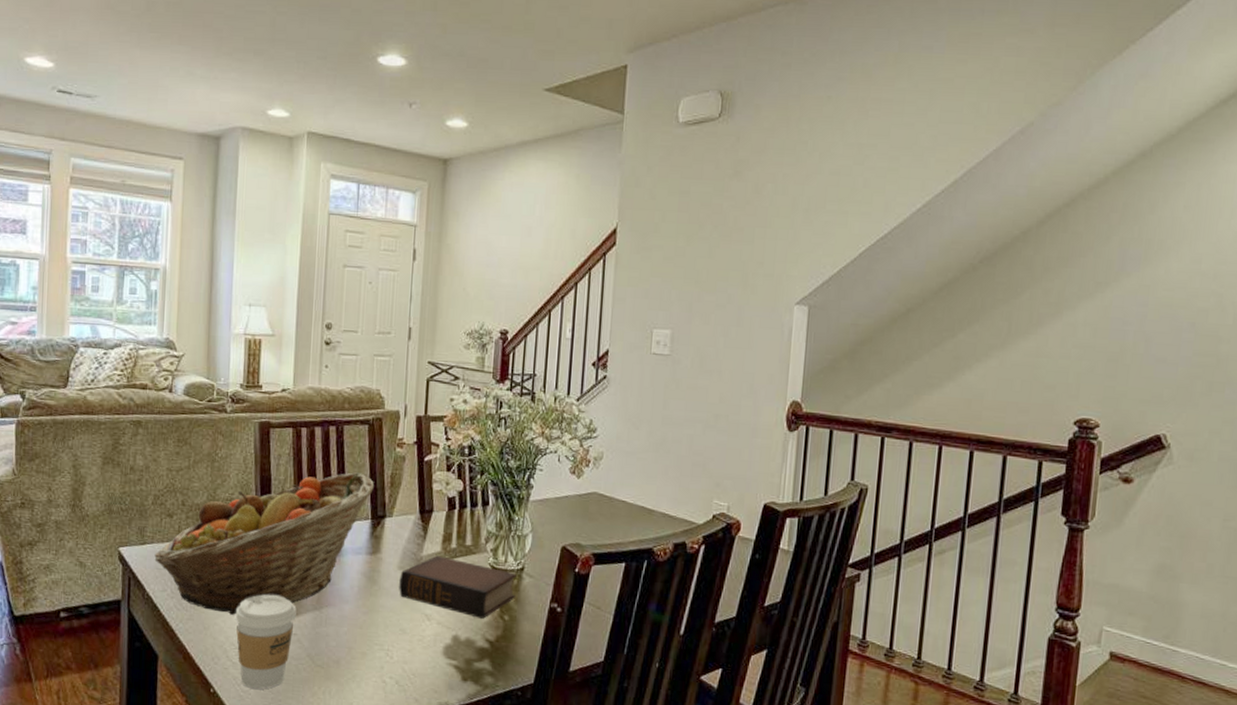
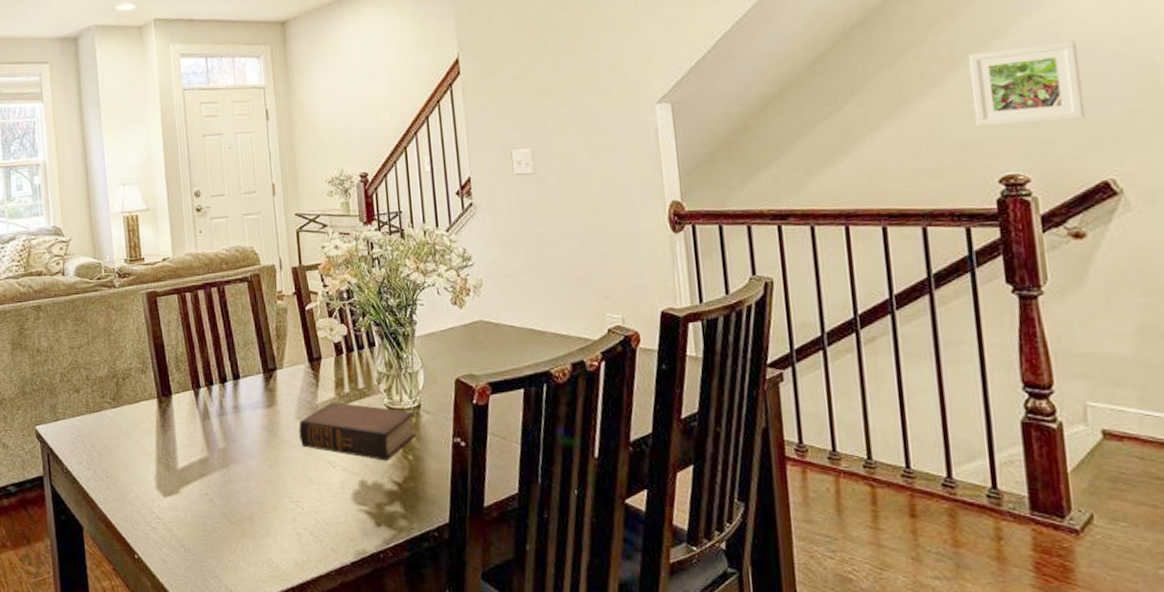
fruit basket: present [154,472,374,615] -> none [68,329,261,480]
coffee cup: present [235,594,297,689] -> none [148,456,205,551]
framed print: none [1067,303,1161,377] -> present [968,40,1086,127]

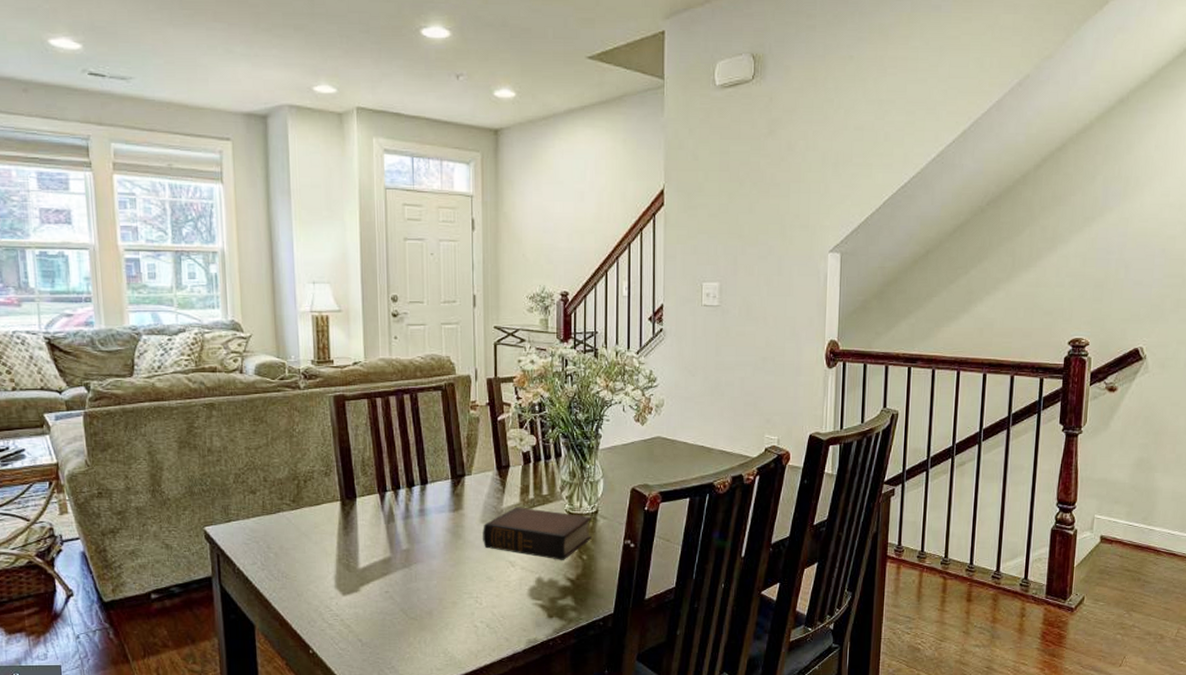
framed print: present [968,40,1086,127] -> none [1061,234,1137,298]

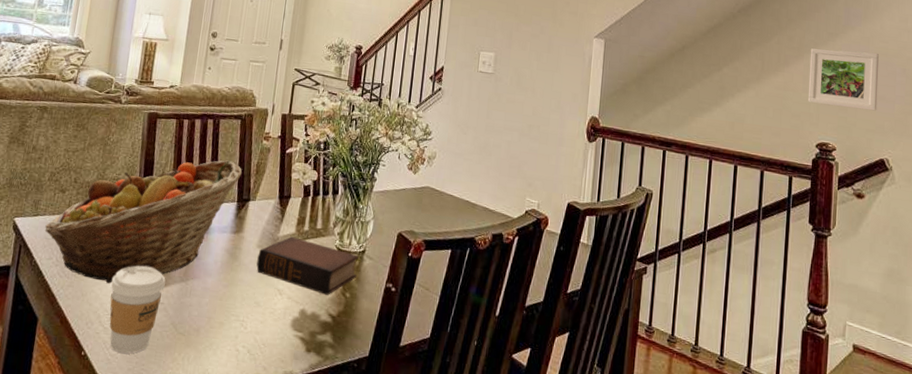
fruit basket: none [241,436,451,580] -> present [44,160,242,284]
coffee cup: none [327,557,387,645] -> present [109,265,166,354]
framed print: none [1061,234,1137,298] -> present [808,48,879,111]

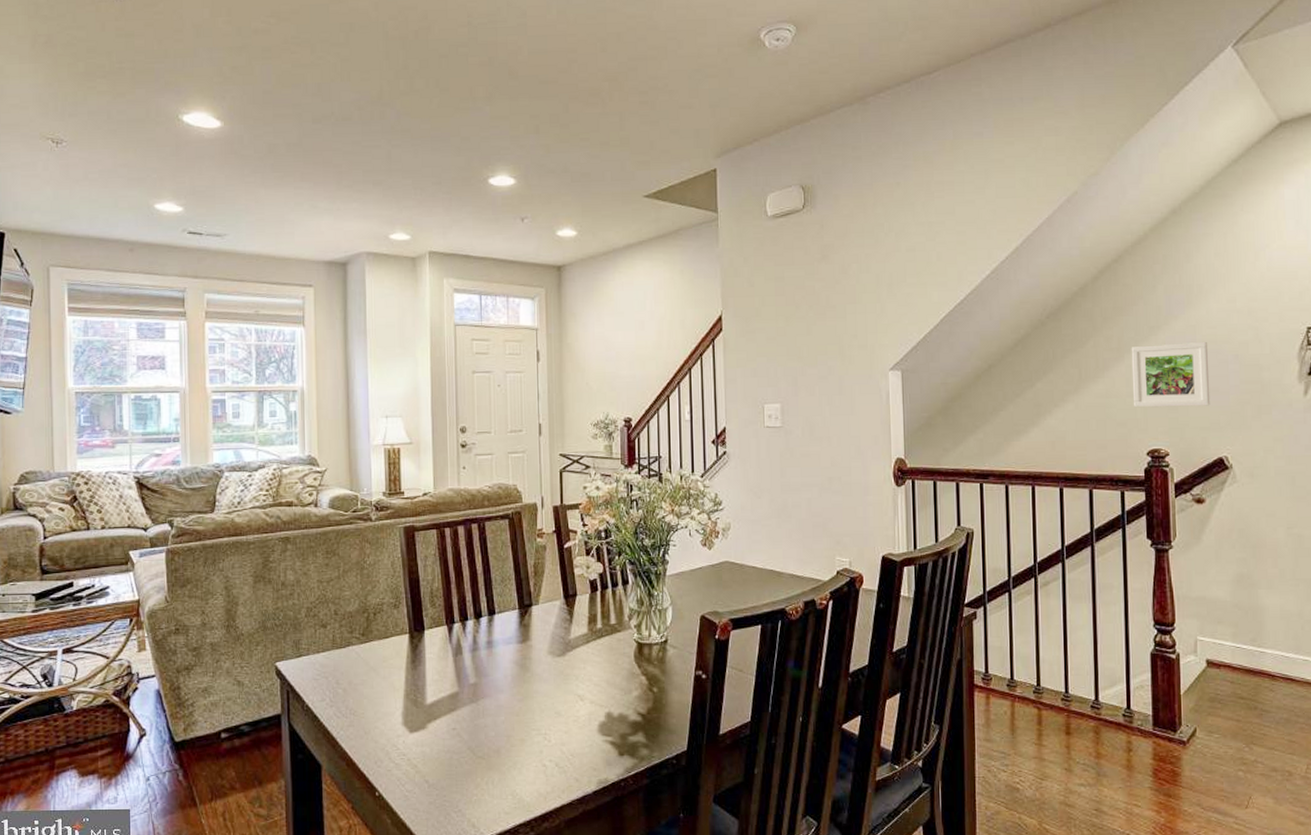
fruit basket: present [44,160,242,284] -> none [311,565,518,717]
coffee cup: present [109,265,166,354] -> none [394,692,454,787]
book: present [256,236,359,295] -> none [550,637,662,693]

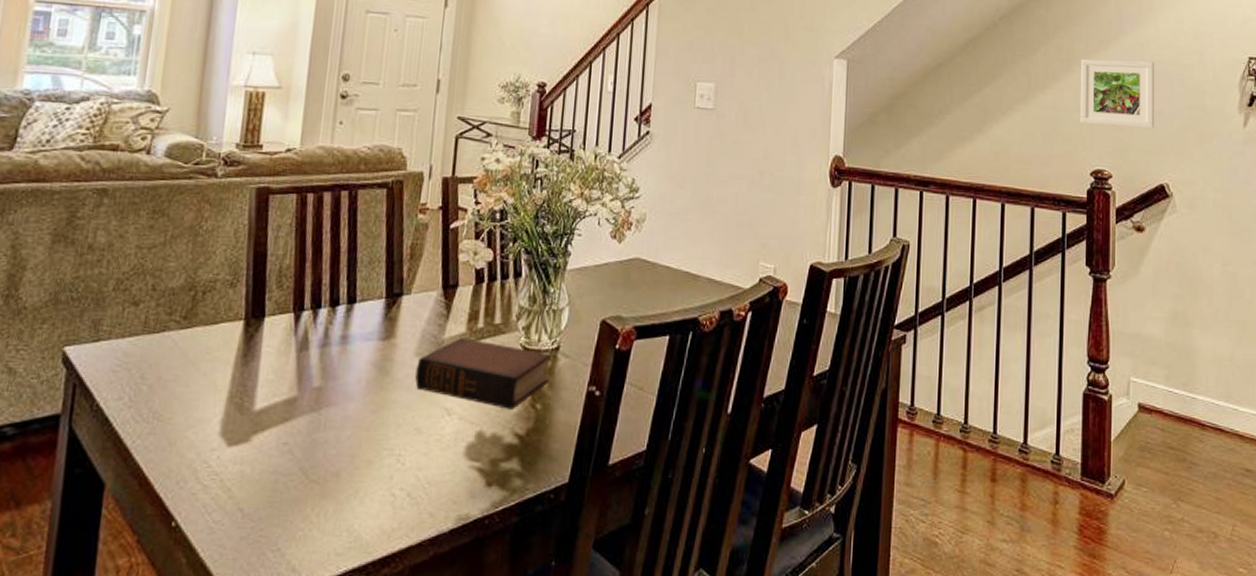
book: none [550,637,662,693] -> present [415,337,551,409]

